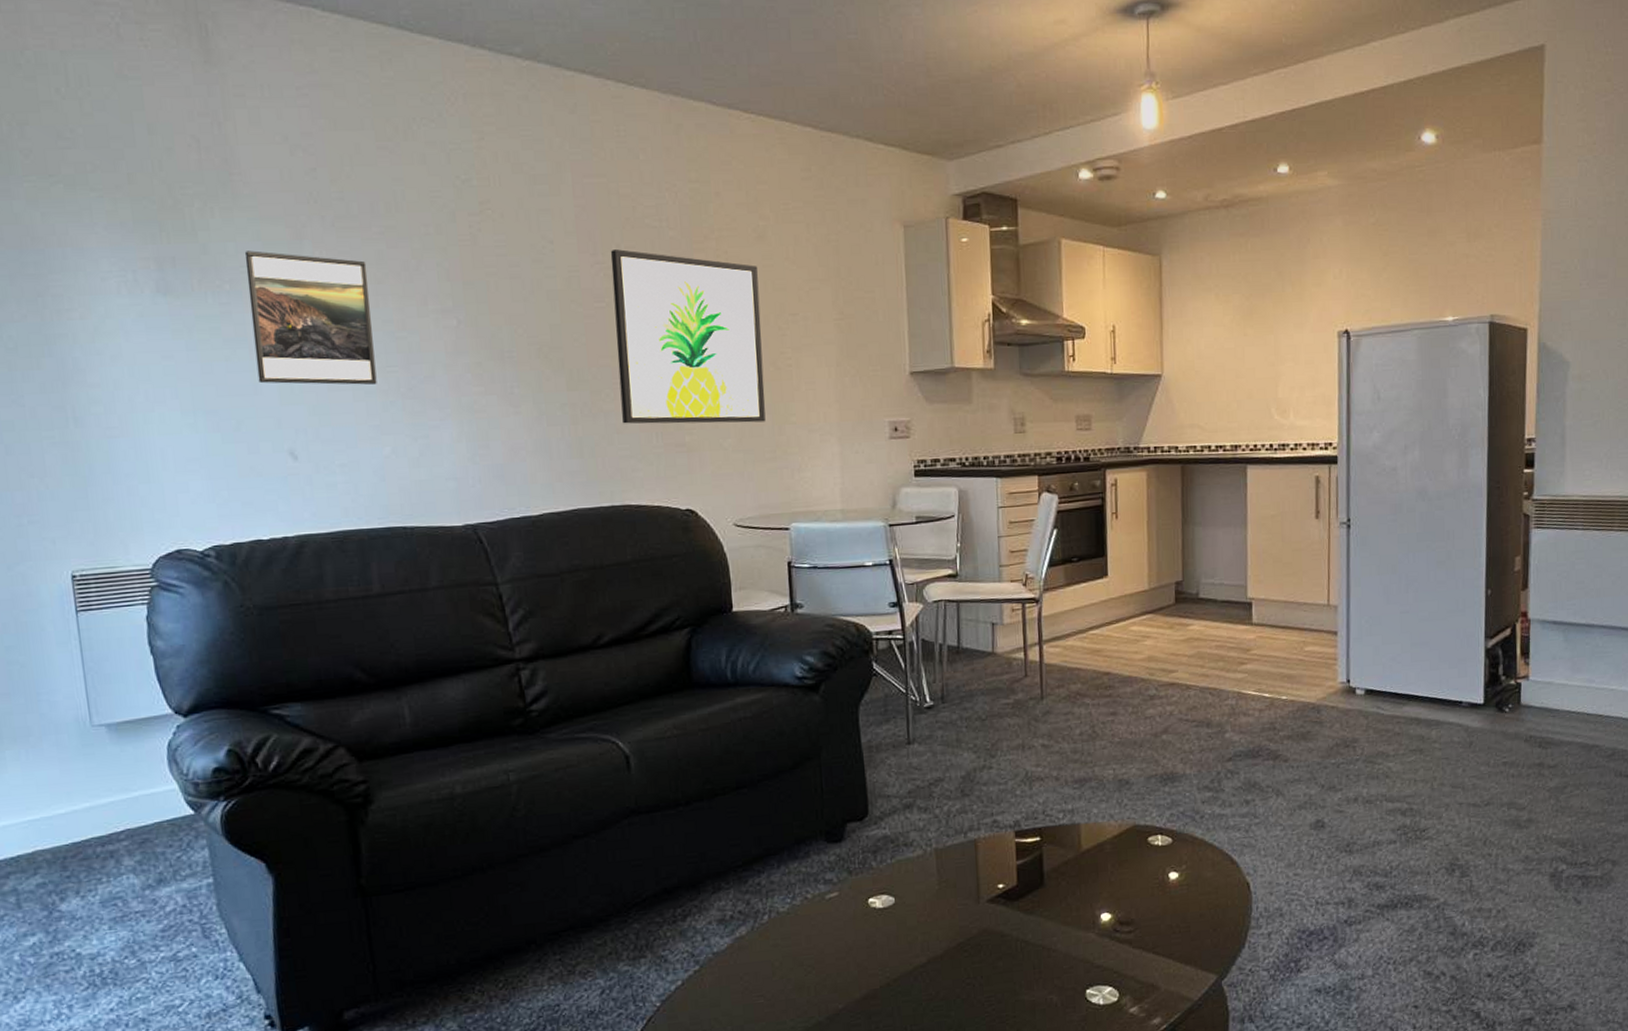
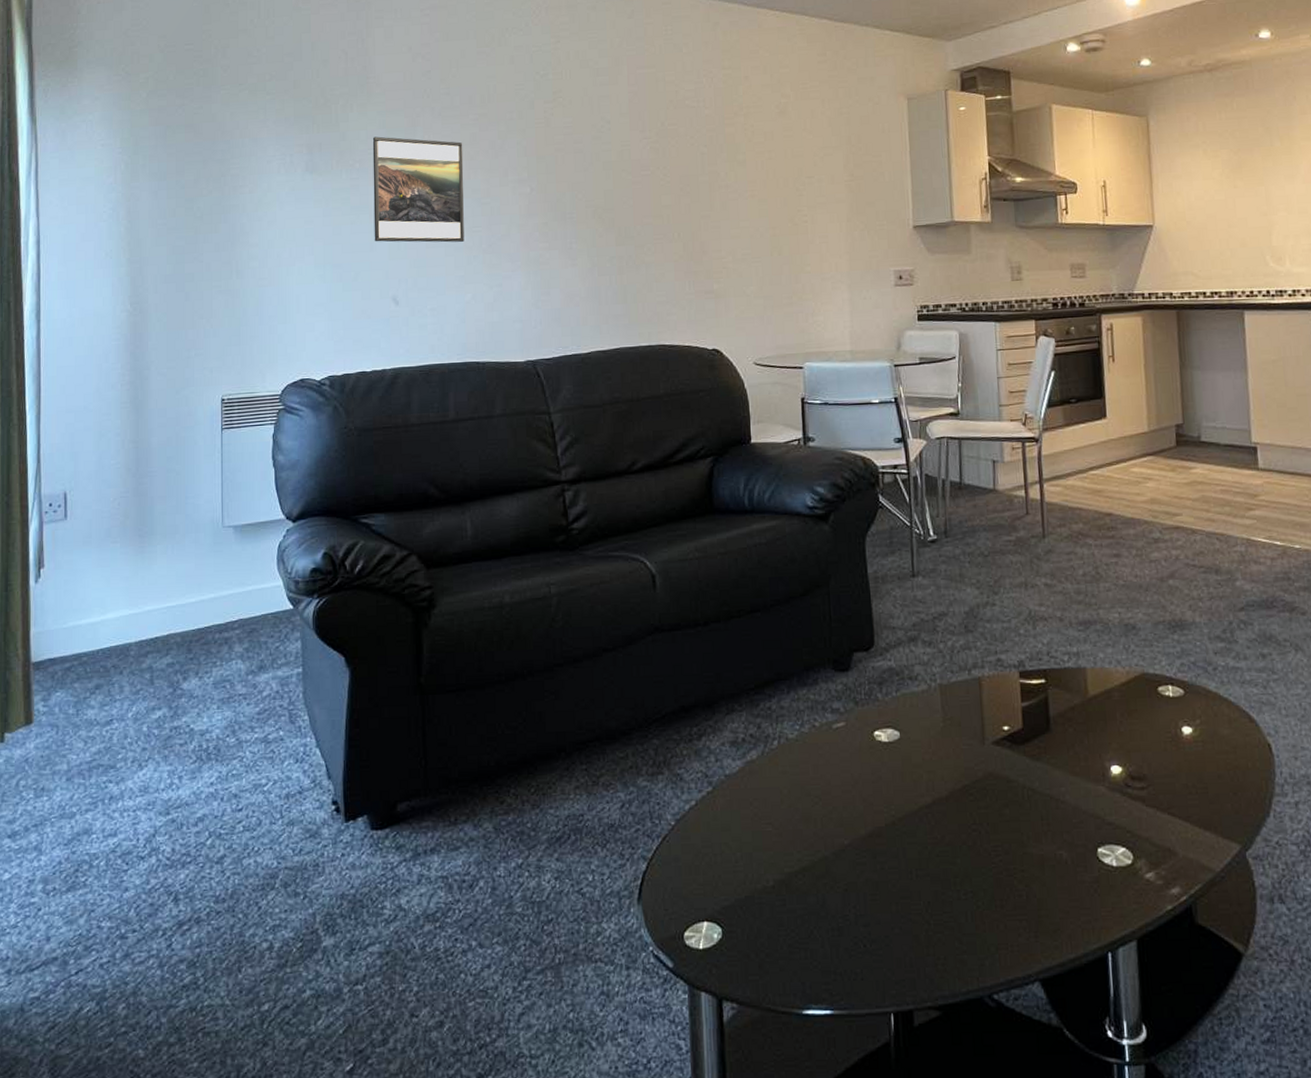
wall art: present [610,249,766,424] -> none [656,126,784,274]

